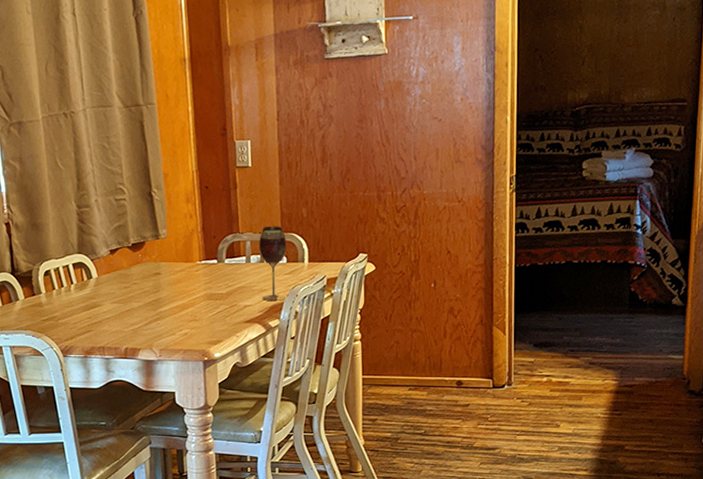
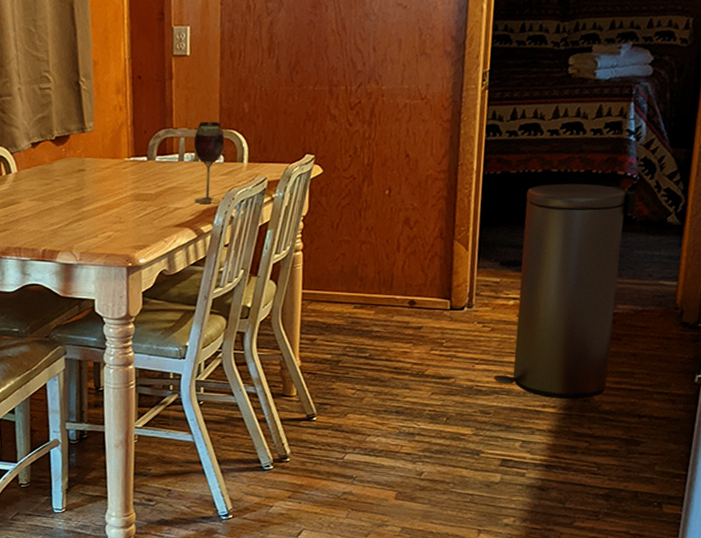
pedal bin: none [533,273,645,462] -> present [493,183,637,399]

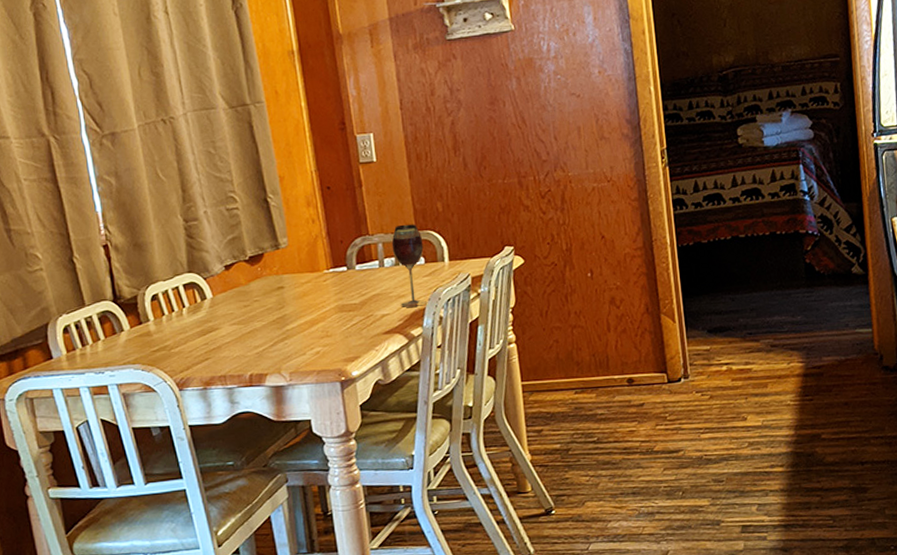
pedal bin: present [493,183,637,399] -> none [720,244,827,457]

